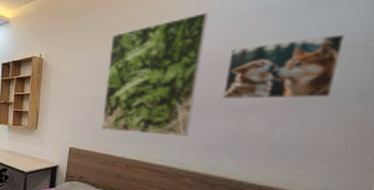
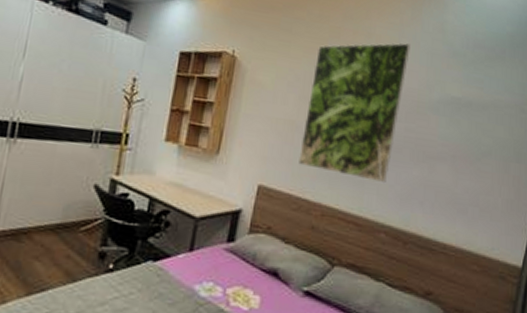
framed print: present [222,34,346,100] -> none [418,89,510,155]

